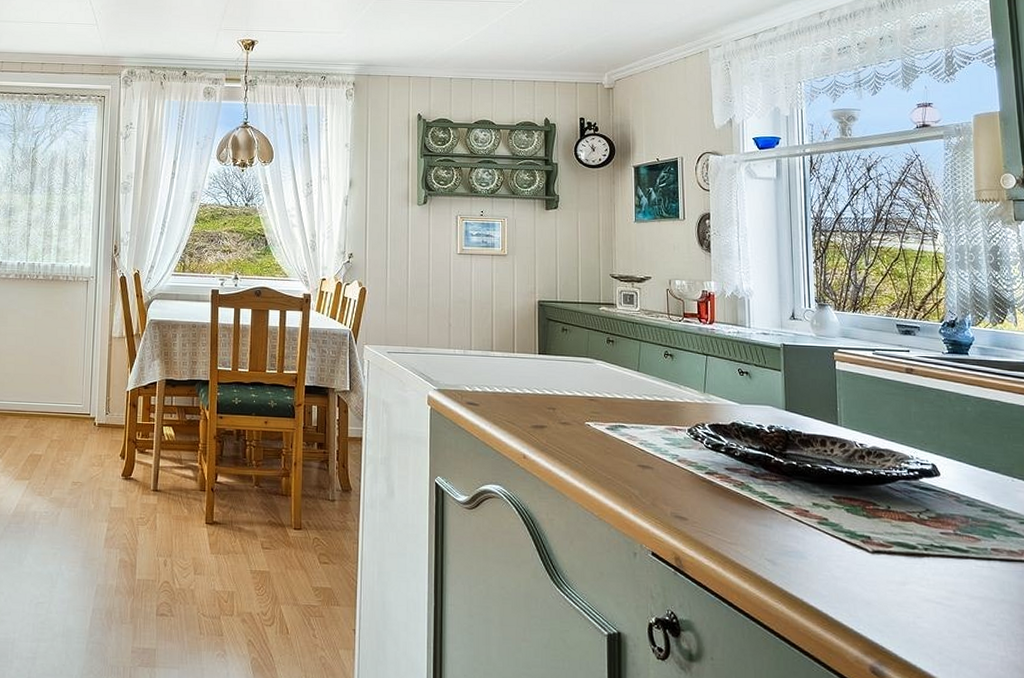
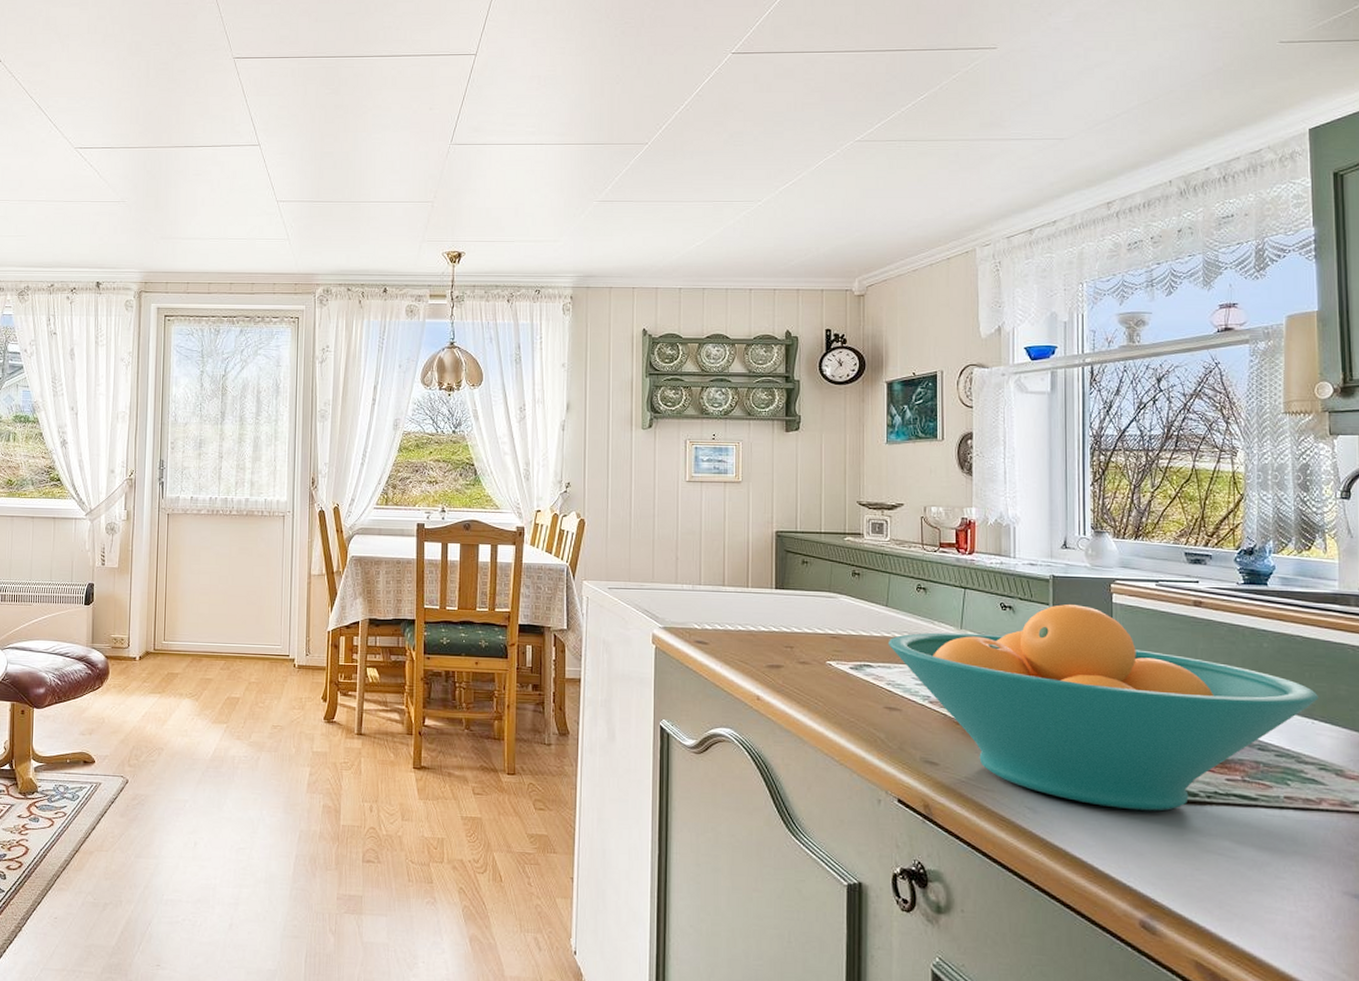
fruit bowl: none [639,371,1017,563] -> present [887,604,1319,811]

